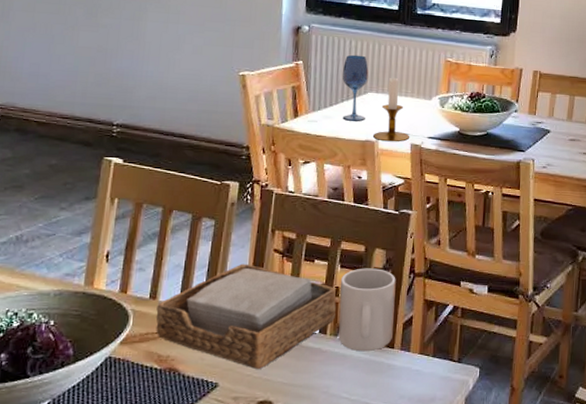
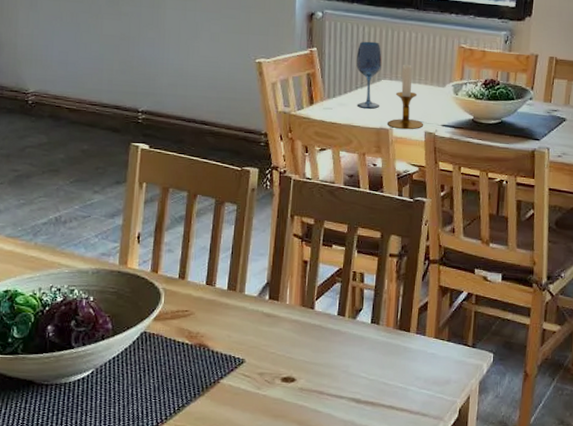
napkin holder: present [156,263,337,370] -> none [185,247,354,348]
cup: present [338,268,396,352] -> none [356,254,411,335]

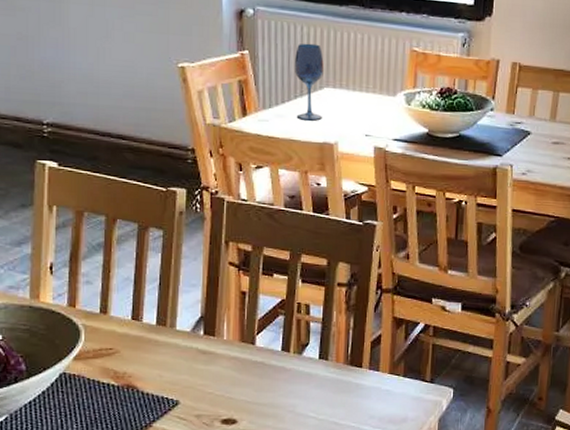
candlestick: present [388,64,423,129] -> none [332,69,372,144]

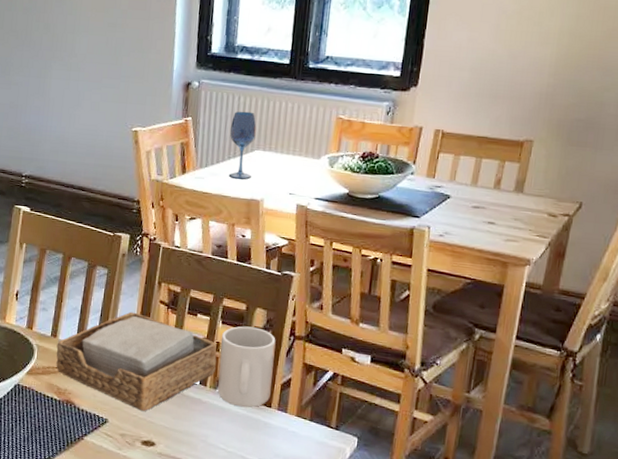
napkin holder: none [108,277,299,388] -> present [56,311,217,412]
cup: none [302,283,362,371] -> present [217,326,276,408]

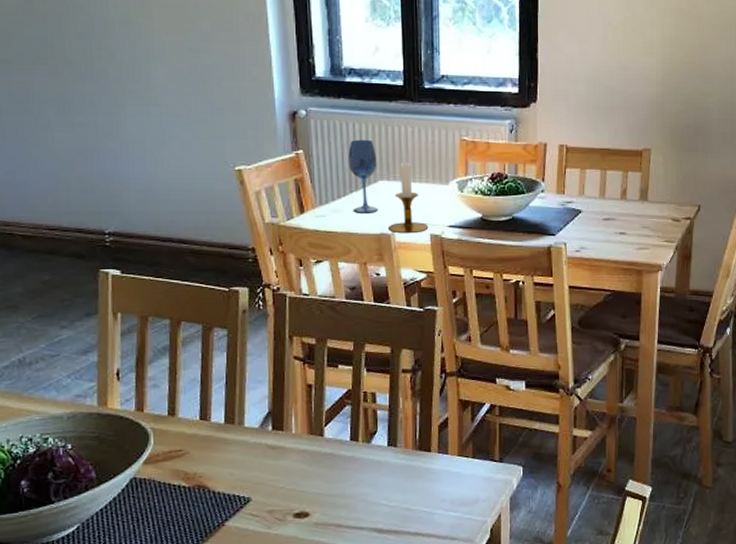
napkin holder: present [56,311,217,412] -> none [177,373,366,482]
cup: present [217,326,276,408] -> none [367,370,429,457]
candlestick: none [259,135,295,202] -> present [389,162,428,233]

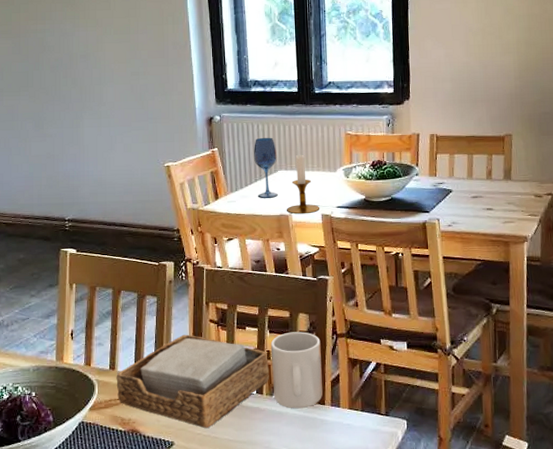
napkin holder: none [177,373,366,482] -> present [116,334,269,429]
cup: none [367,370,429,457] -> present [270,331,323,409]

